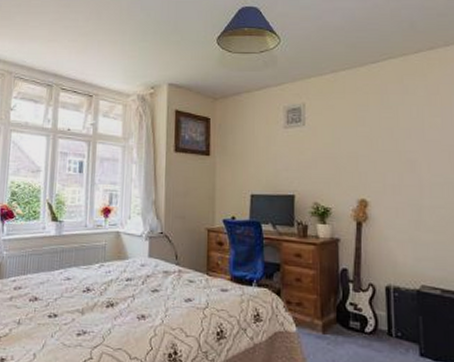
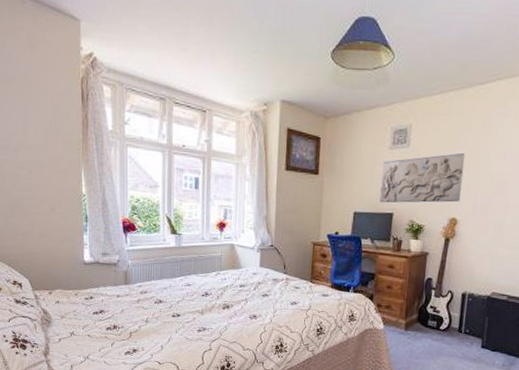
relief sculpture: none [278,130,368,184] -> present [379,152,466,203]

